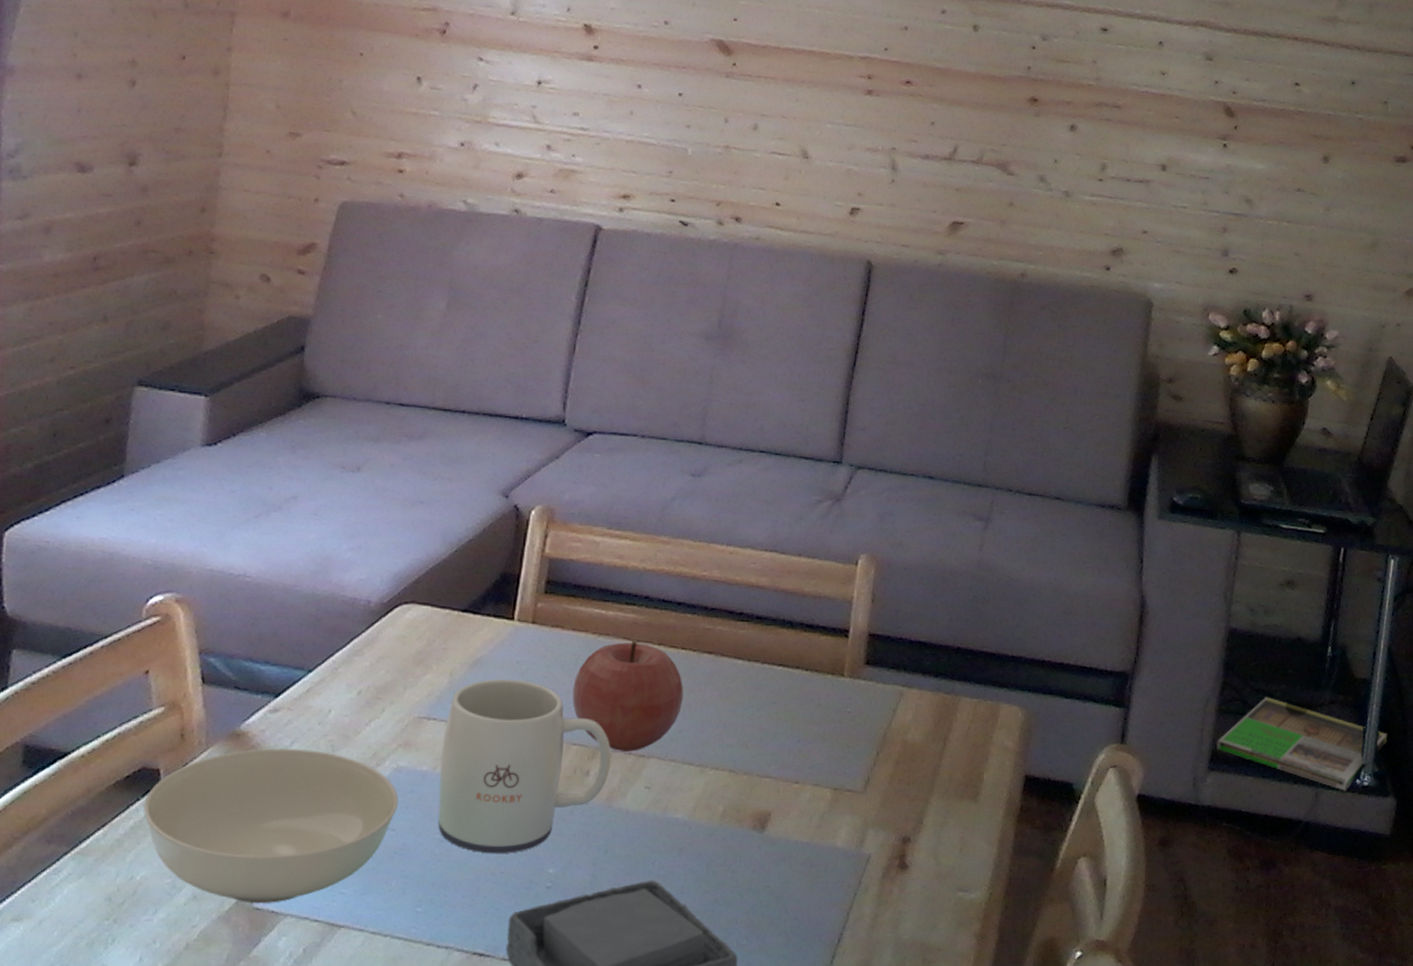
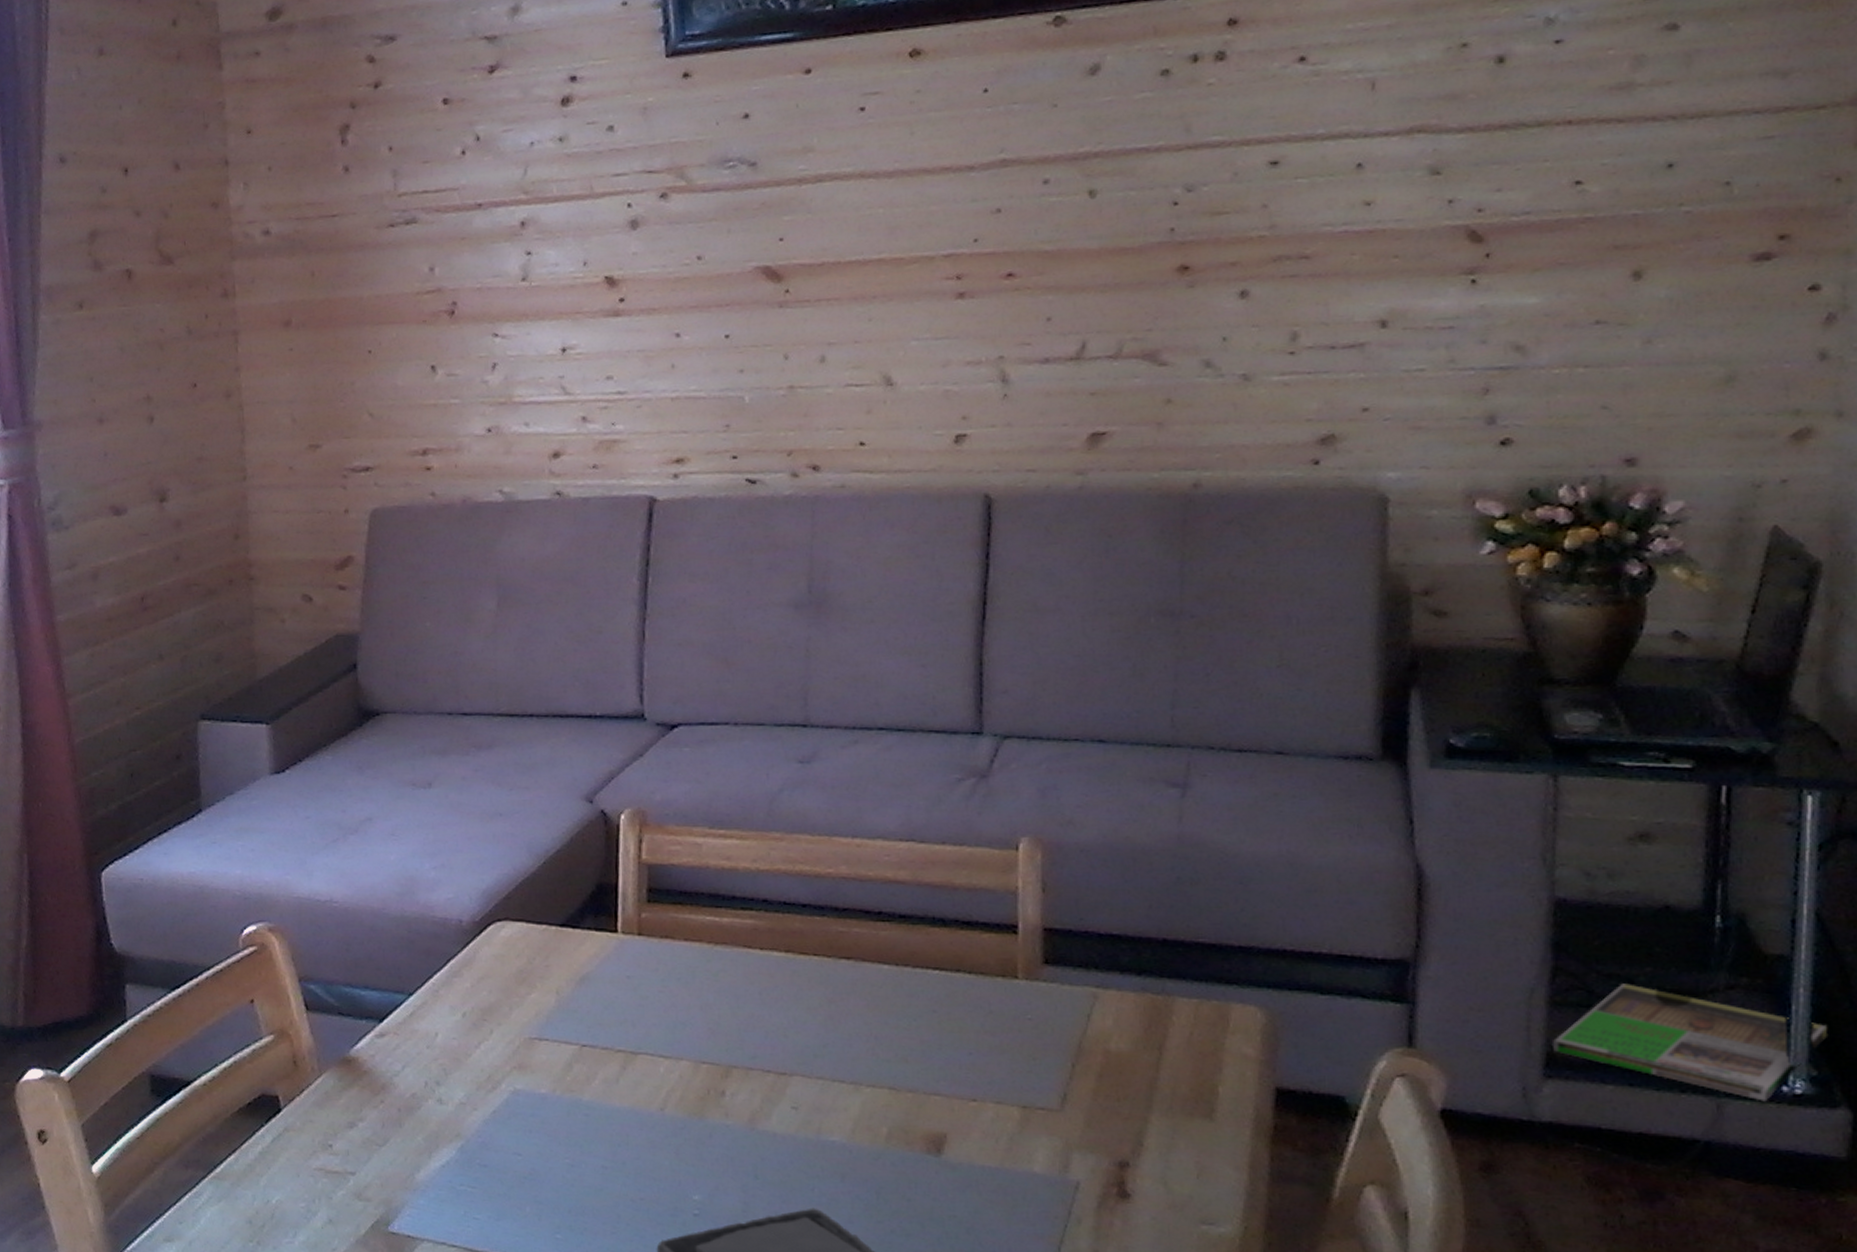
bowl: present [143,748,399,903] -> none [268,1073,522,1228]
mug: present [438,678,612,853] -> none [558,995,749,1179]
fruit: present [572,638,684,752] -> none [693,945,823,1069]

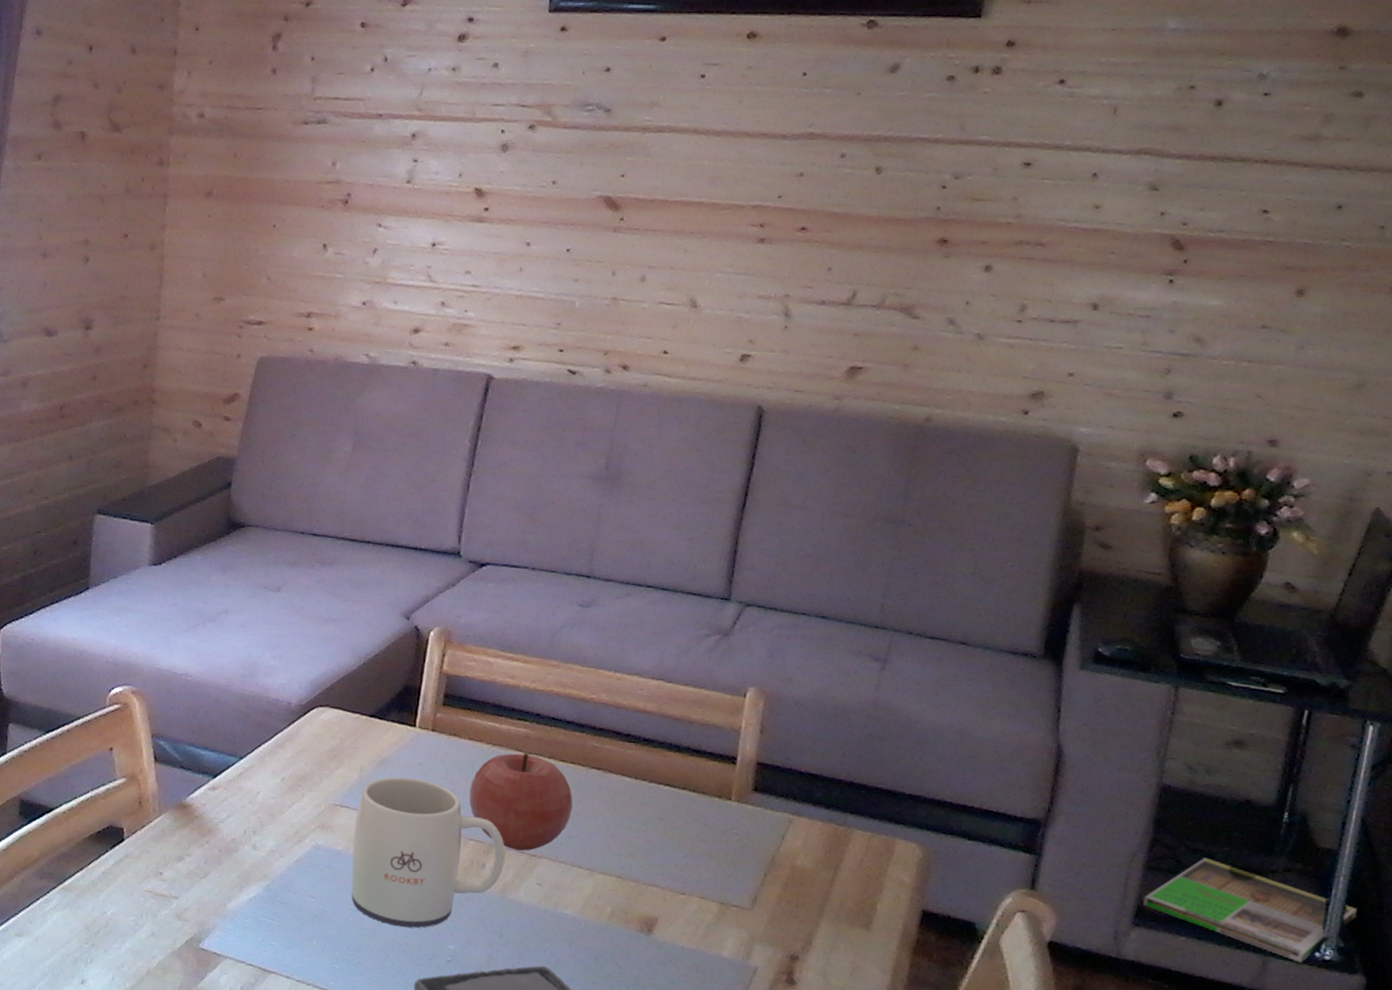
mug: none [558,995,749,1179] -> present [351,777,506,928]
fruit: none [693,945,823,1069] -> present [469,750,573,851]

